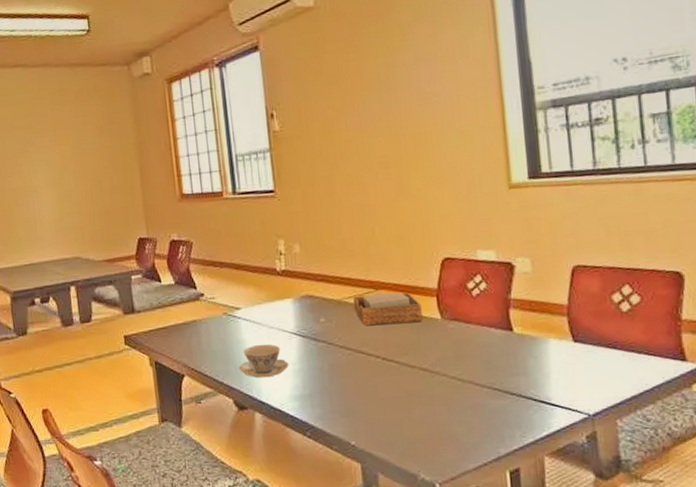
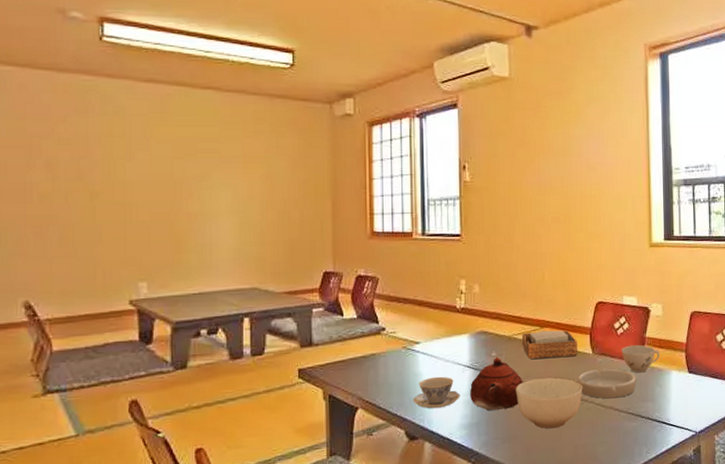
teapot: none [298,322,359,381] -> present [470,356,523,410]
bowl: none [350,345,432,404] -> present [515,376,583,429]
ashtray: none [424,336,502,372] -> present [577,368,636,399]
teacup: none [479,307,532,342] -> present [621,344,660,373]

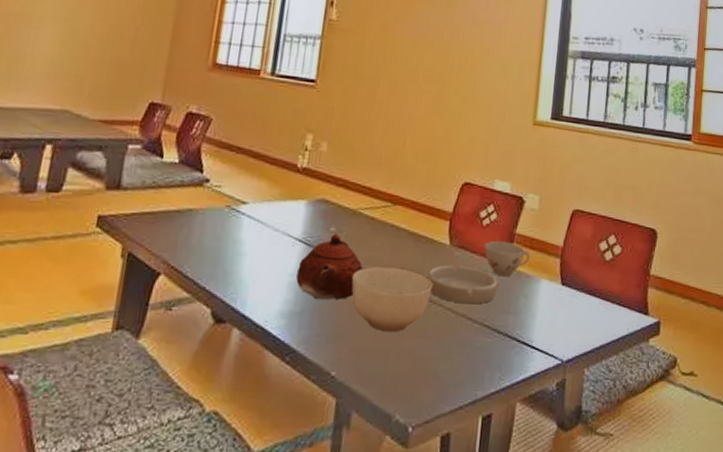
teacup: present [413,376,460,409] -> none [227,247,285,288]
napkin holder: present [522,330,577,359] -> none [368,208,434,245]

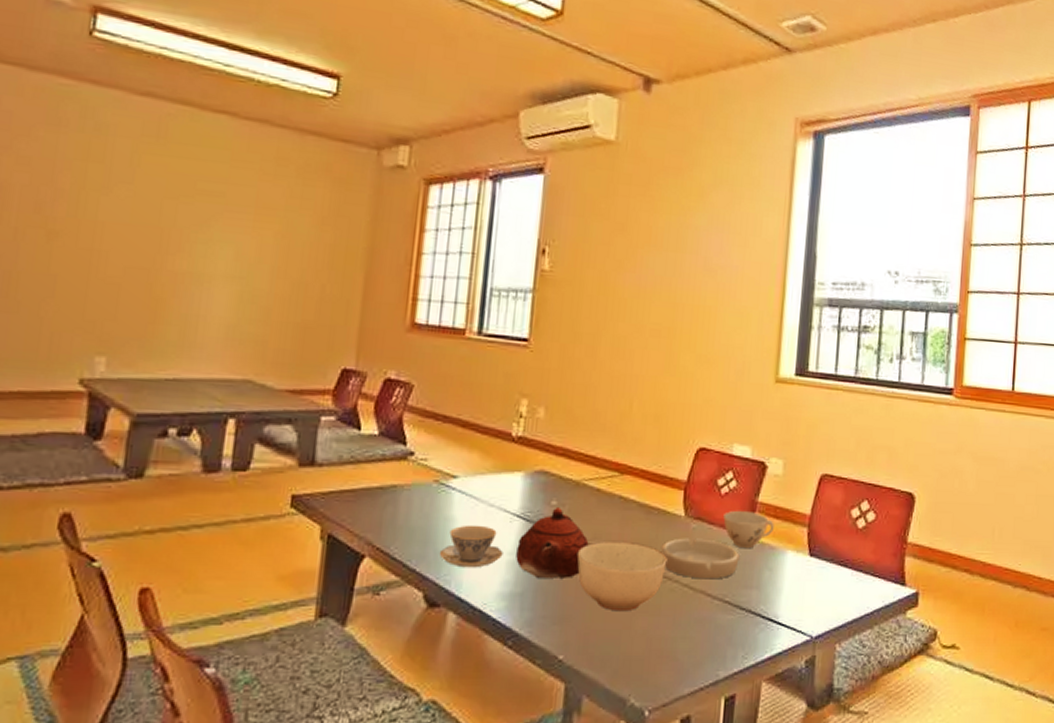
teacup: none [227,247,285,288] -> present [439,524,503,568]

